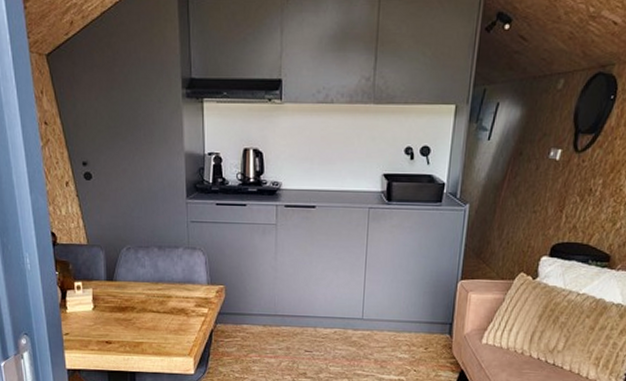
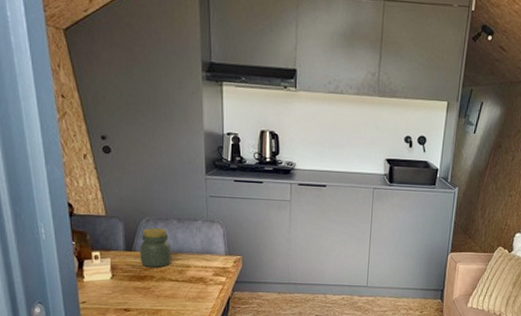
jar: none [121,256,152,298] -> present [140,227,171,268]

